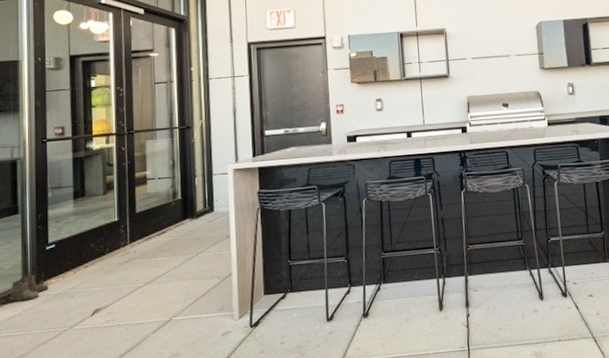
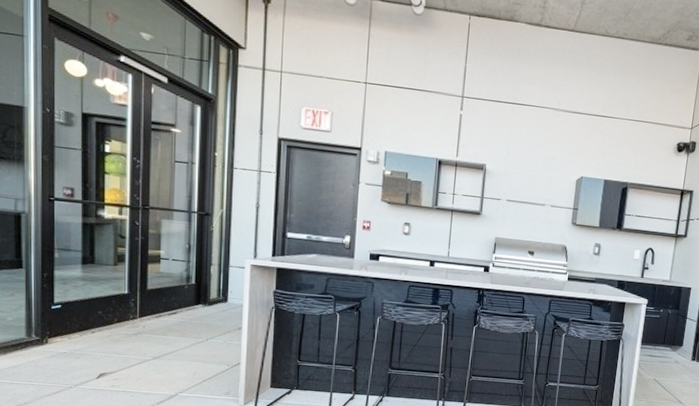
boots: present [9,275,50,302] -> none [12,330,54,354]

